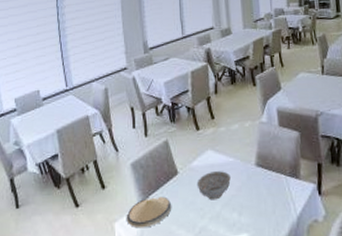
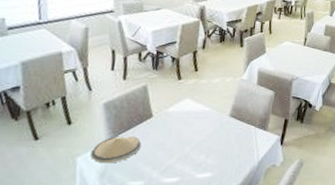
decorative bowl: present [196,171,231,200] -> none [169,118,204,143]

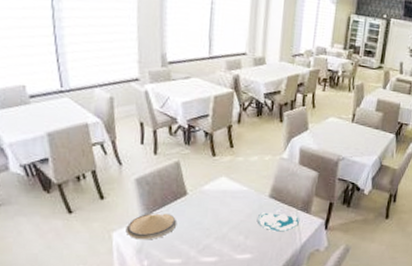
plate: none [218,128,257,149] -> present [258,209,299,232]

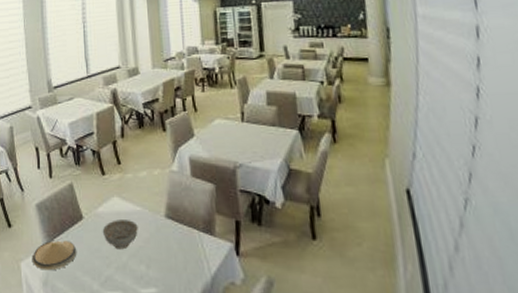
decorative bowl: none [205,197,242,223] -> present [102,220,138,250]
plate: present [258,209,299,232] -> none [157,232,204,260]

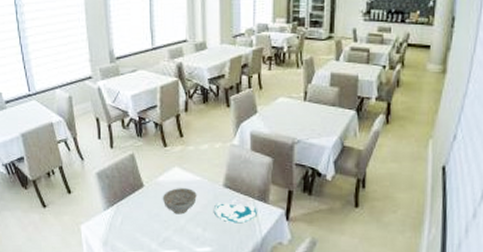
plate: present [31,240,77,271] -> none [92,205,137,233]
plate: none [157,232,204,260] -> present [214,199,257,224]

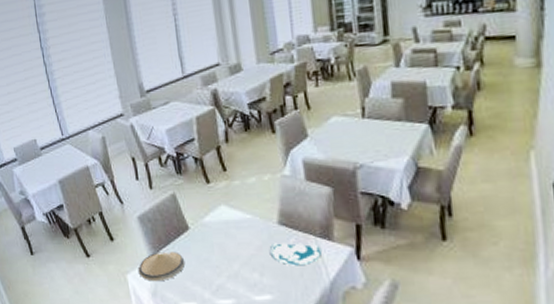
plate: none [92,205,137,233] -> present [138,251,185,282]
decorative bowl: present [162,188,197,215] -> none [210,228,249,259]

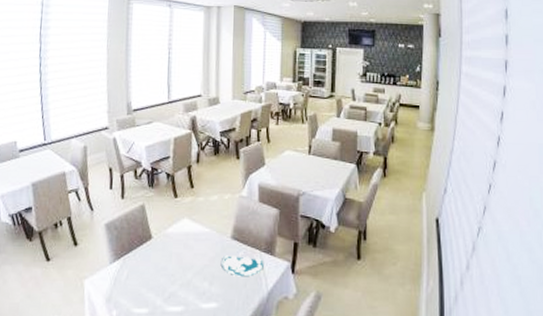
plate: present [138,251,185,282] -> none [96,258,144,288]

